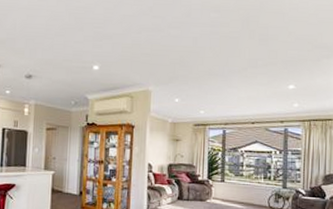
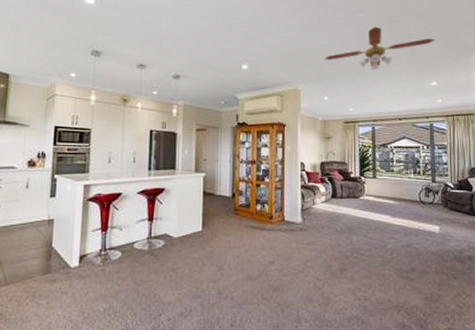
ceiling fan: none [177,26,295,72] -> present [324,26,435,70]

